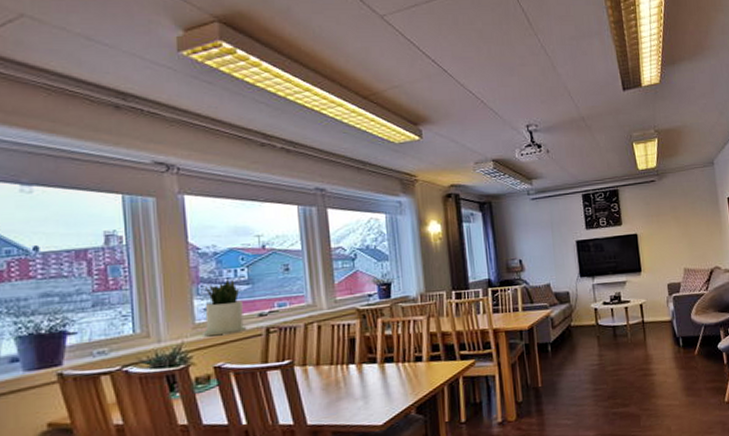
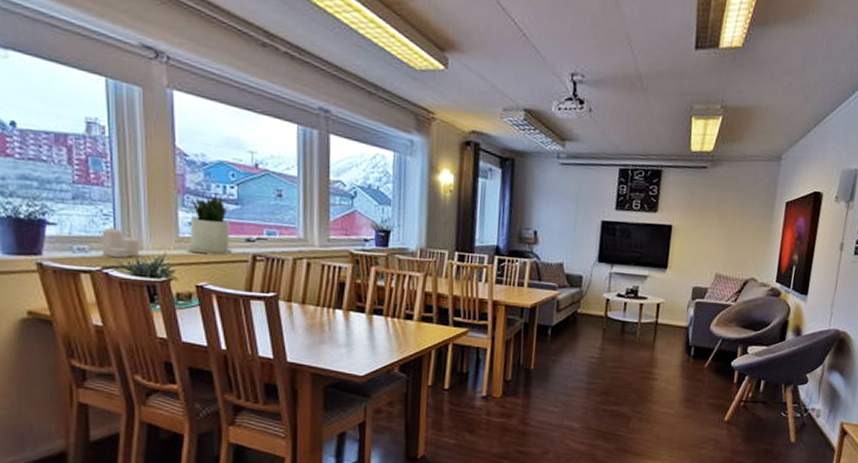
candle: none [120,324,158,356] -> present [101,225,139,259]

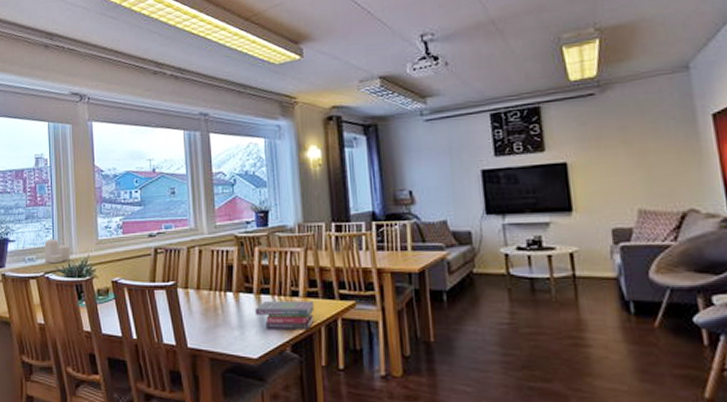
planter: present [186,194,233,256] -> none [104,201,139,253]
books: none [365,322,427,353] -> present [254,301,315,331]

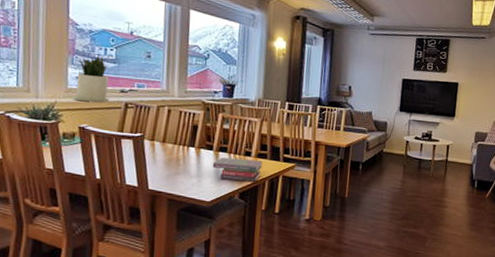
candle: present [44,236,70,264] -> none [6,78,36,105]
planter: none [104,201,139,253] -> present [73,55,110,103]

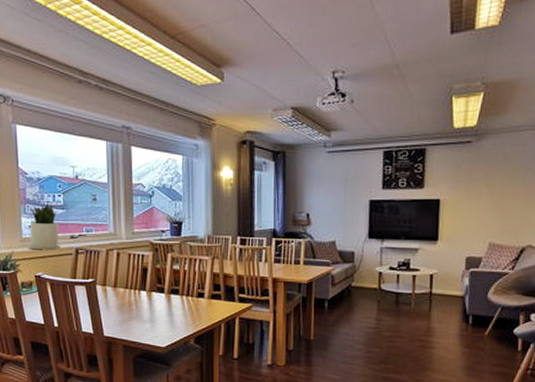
books: present [212,157,262,183] -> none [165,300,217,326]

